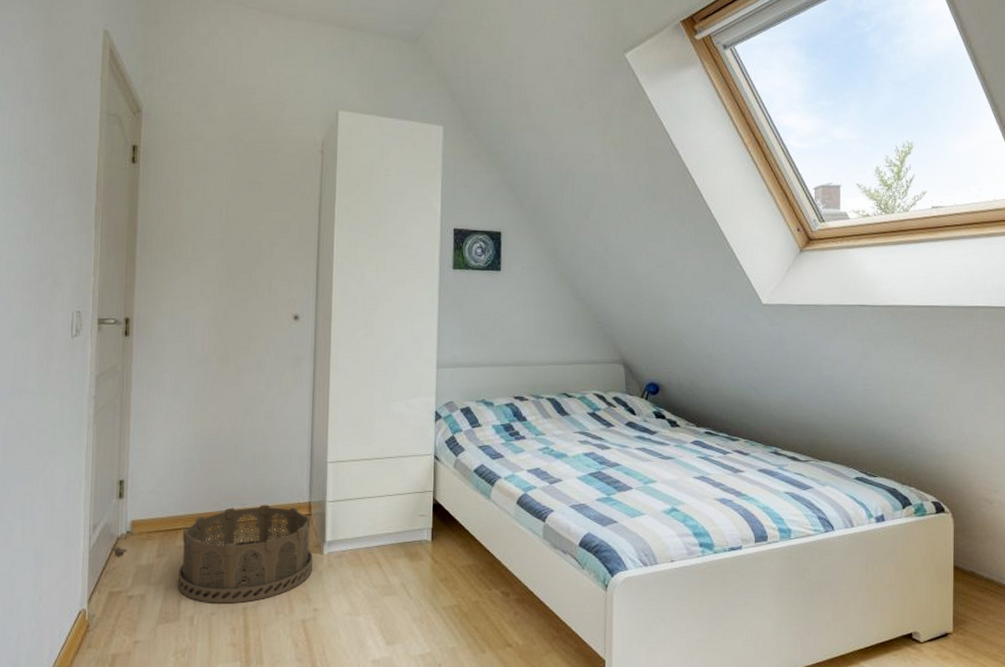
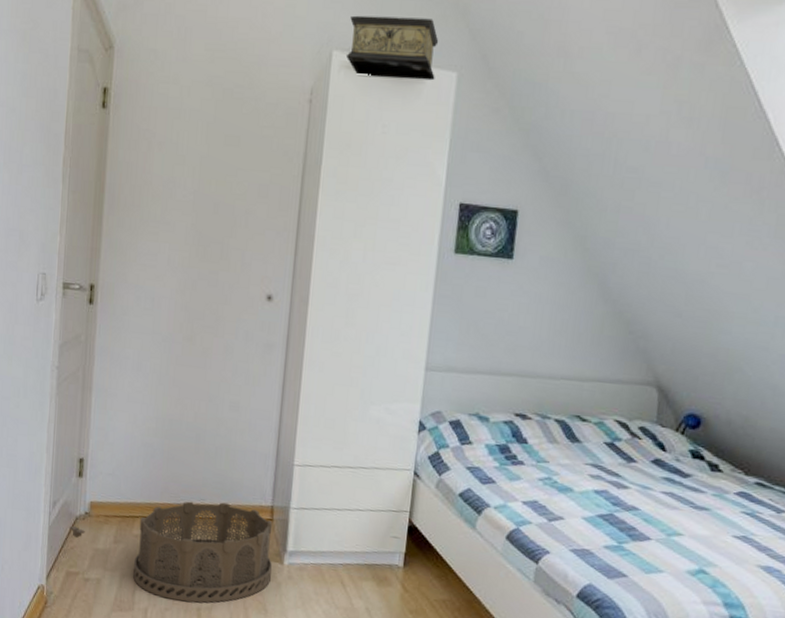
decorative box: none [351,83,426,133] -> present [346,15,439,81]

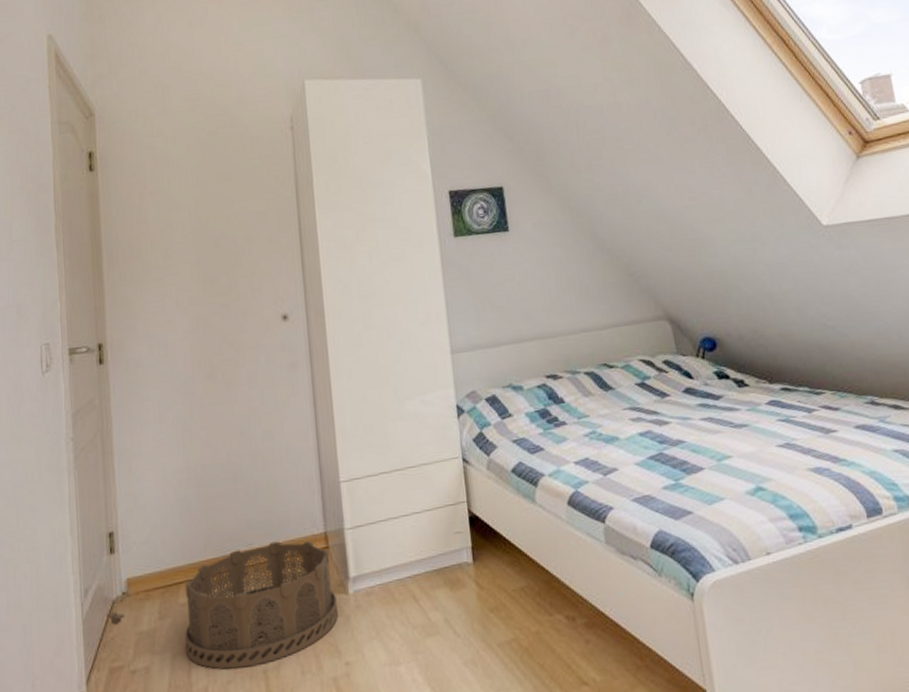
decorative box: present [346,15,439,81] -> none [315,38,402,98]

